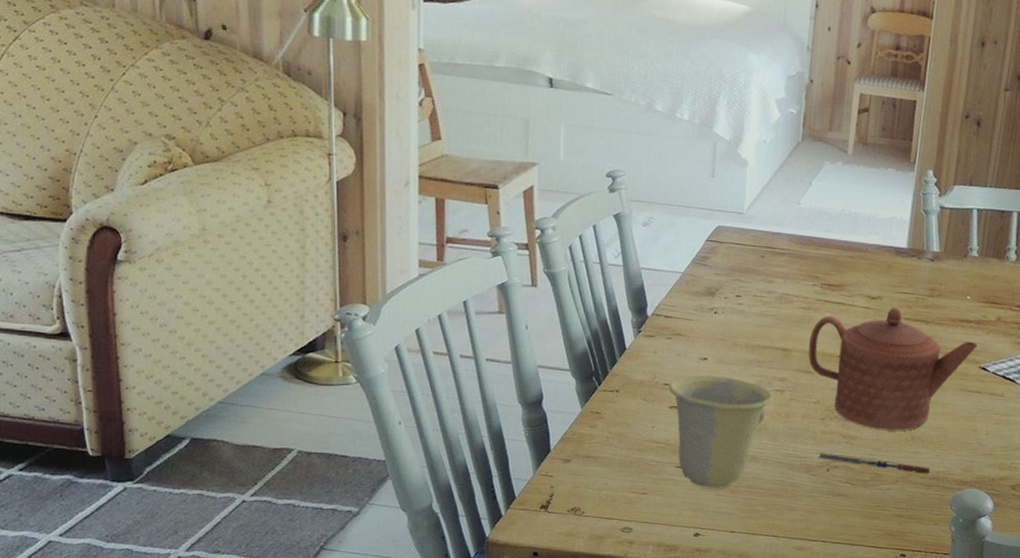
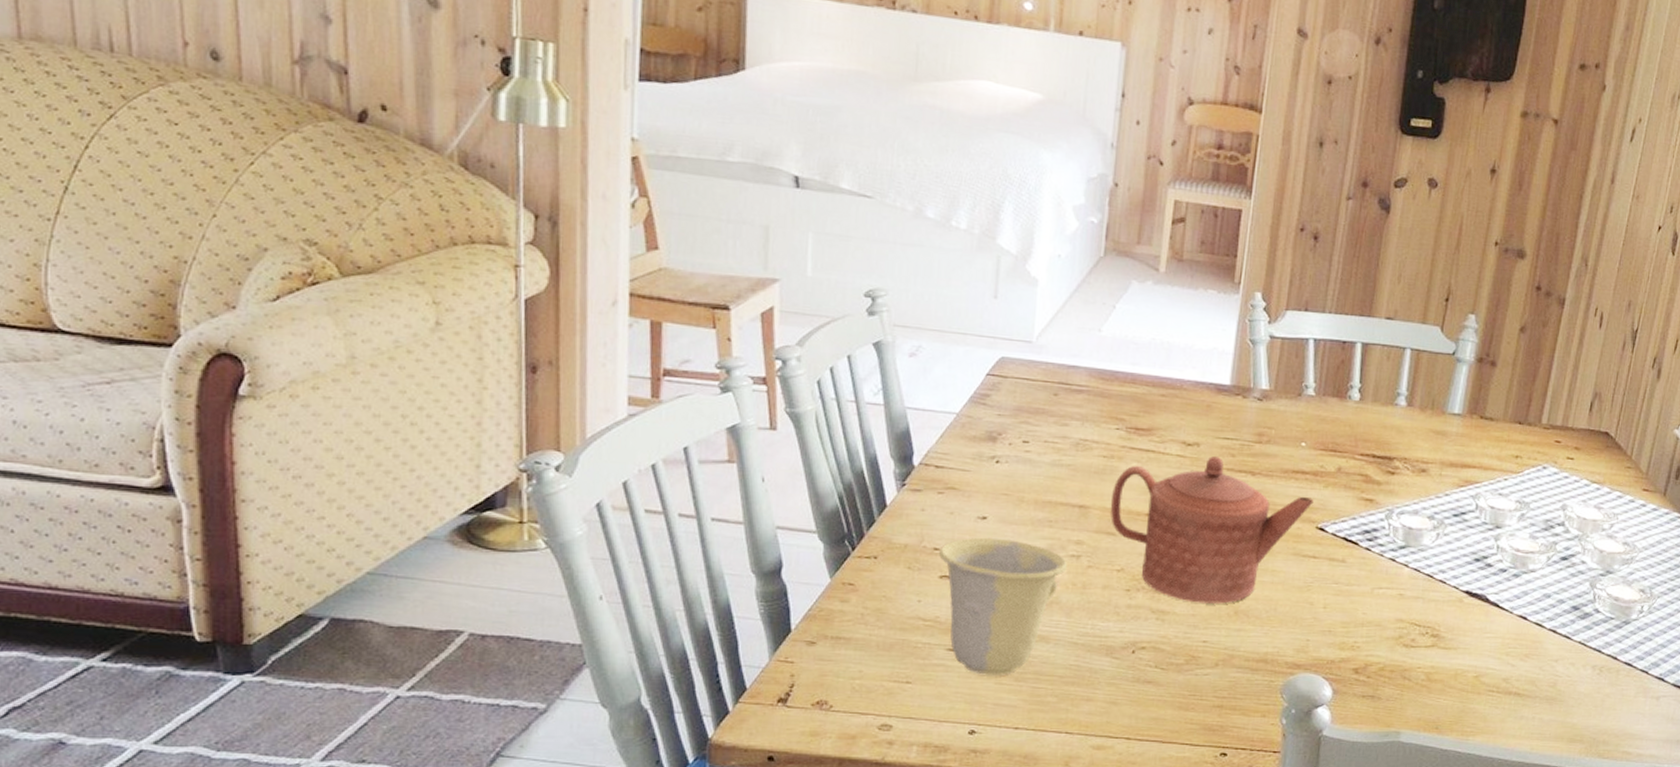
pen: present [819,452,931,475] -> none [1122,630,1257,657]

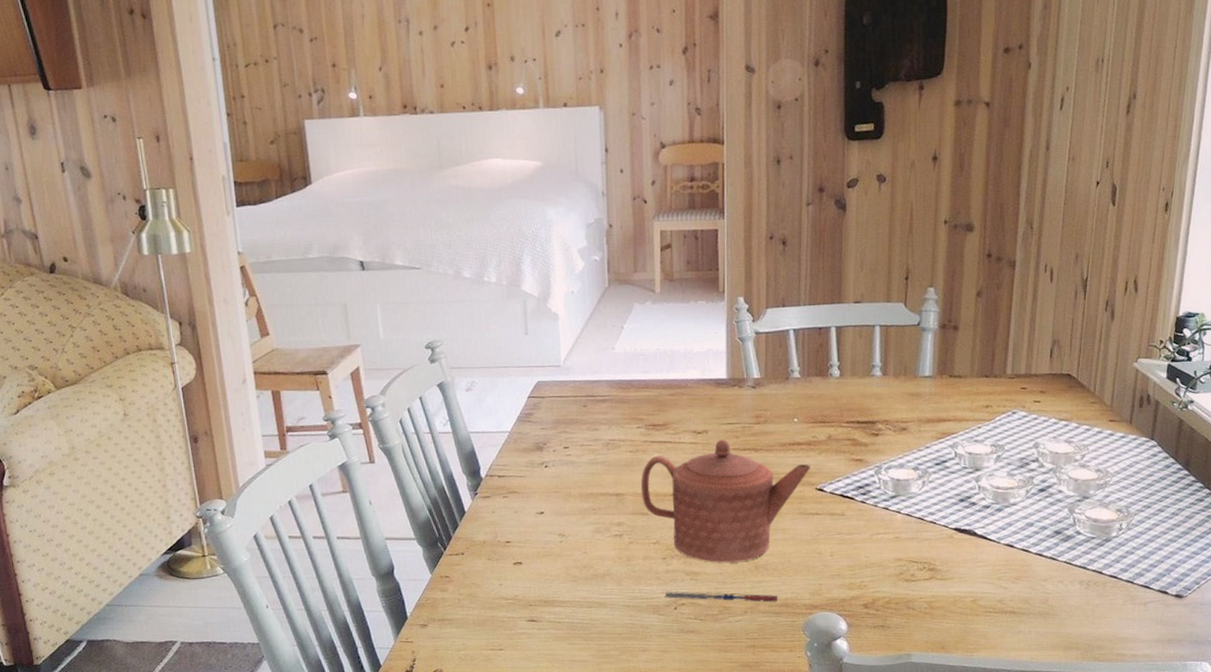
cup: present [939,537,1067,677] -> none [511,528,613,639]
pen: none [1122,630,1257,657] -> present [665,591,778,603]

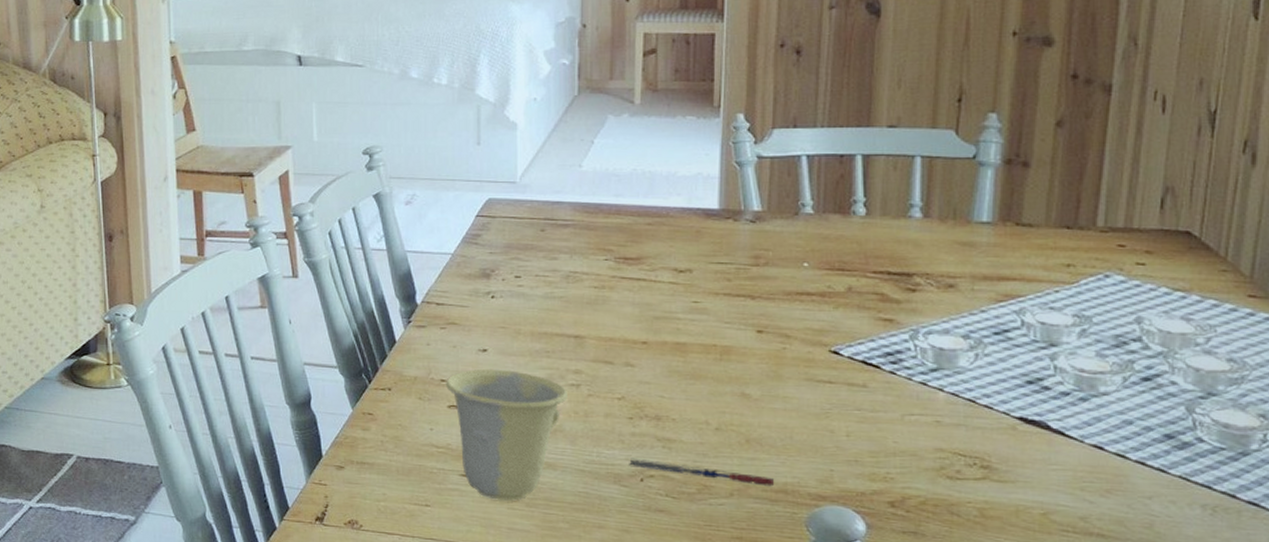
cup: none [511,528,613,639] -> present [446,368,568,502]
teapot: present [640,439,811,563] -> none [605,281,824,432]

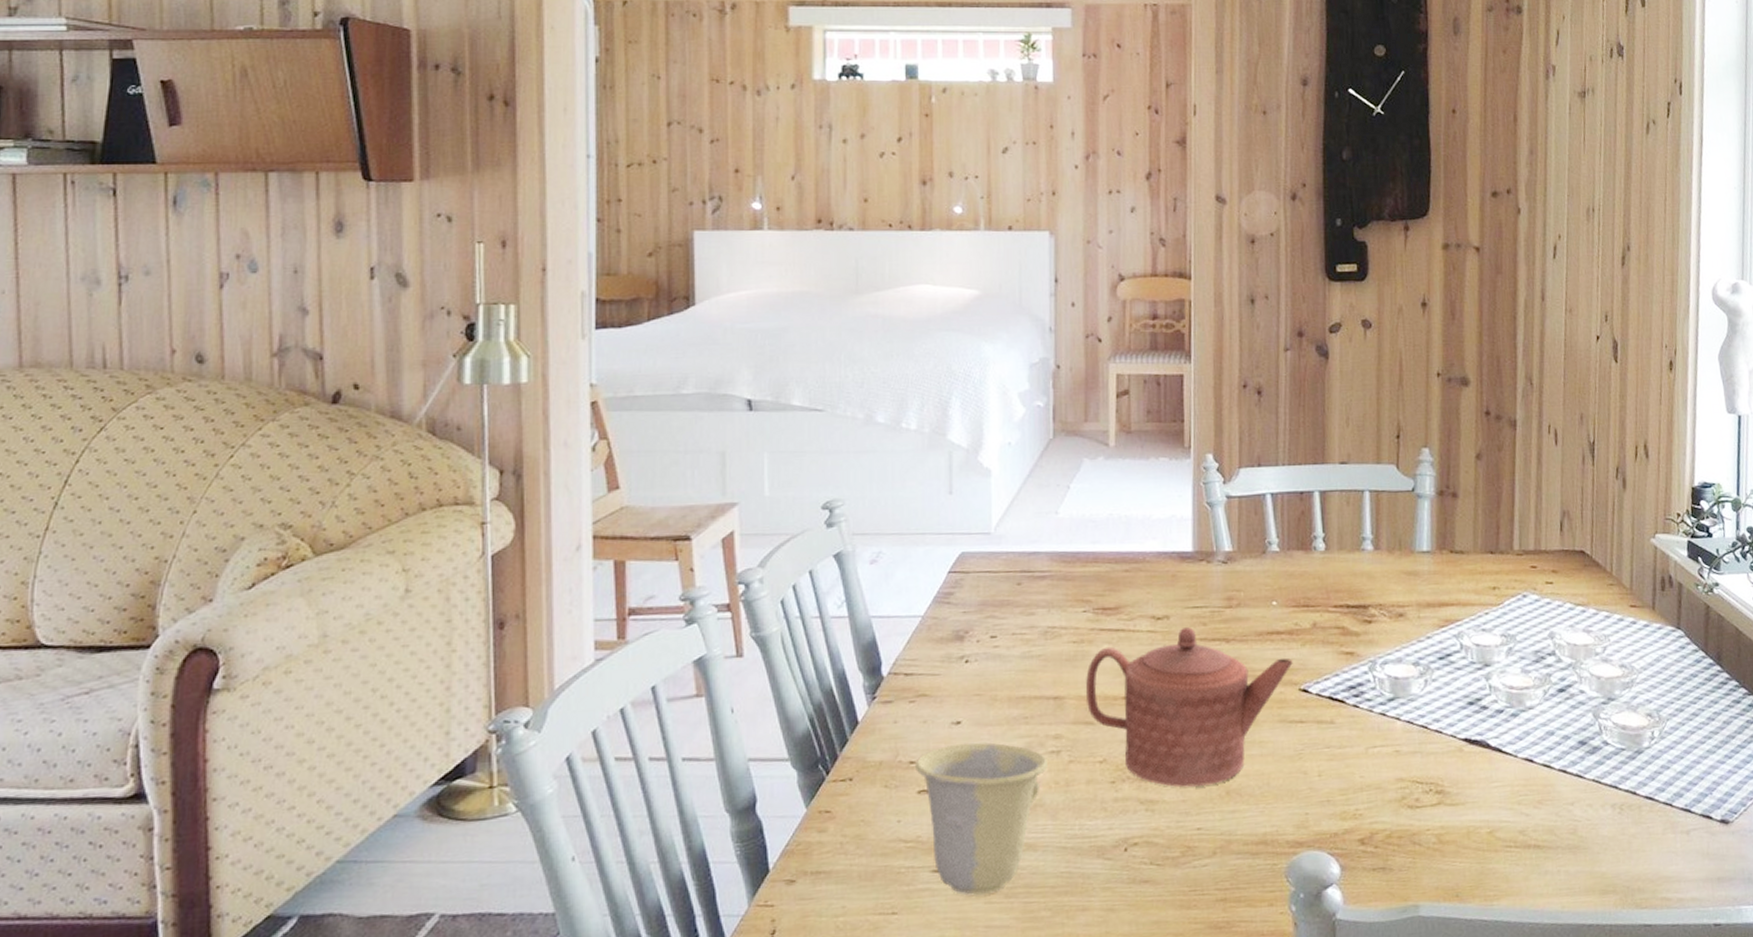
teapot: none [605,281,824,432] -> present [1085,626,1293,787]
pen: present [629,458,775,487] -> none [1112,826,1255,840]

